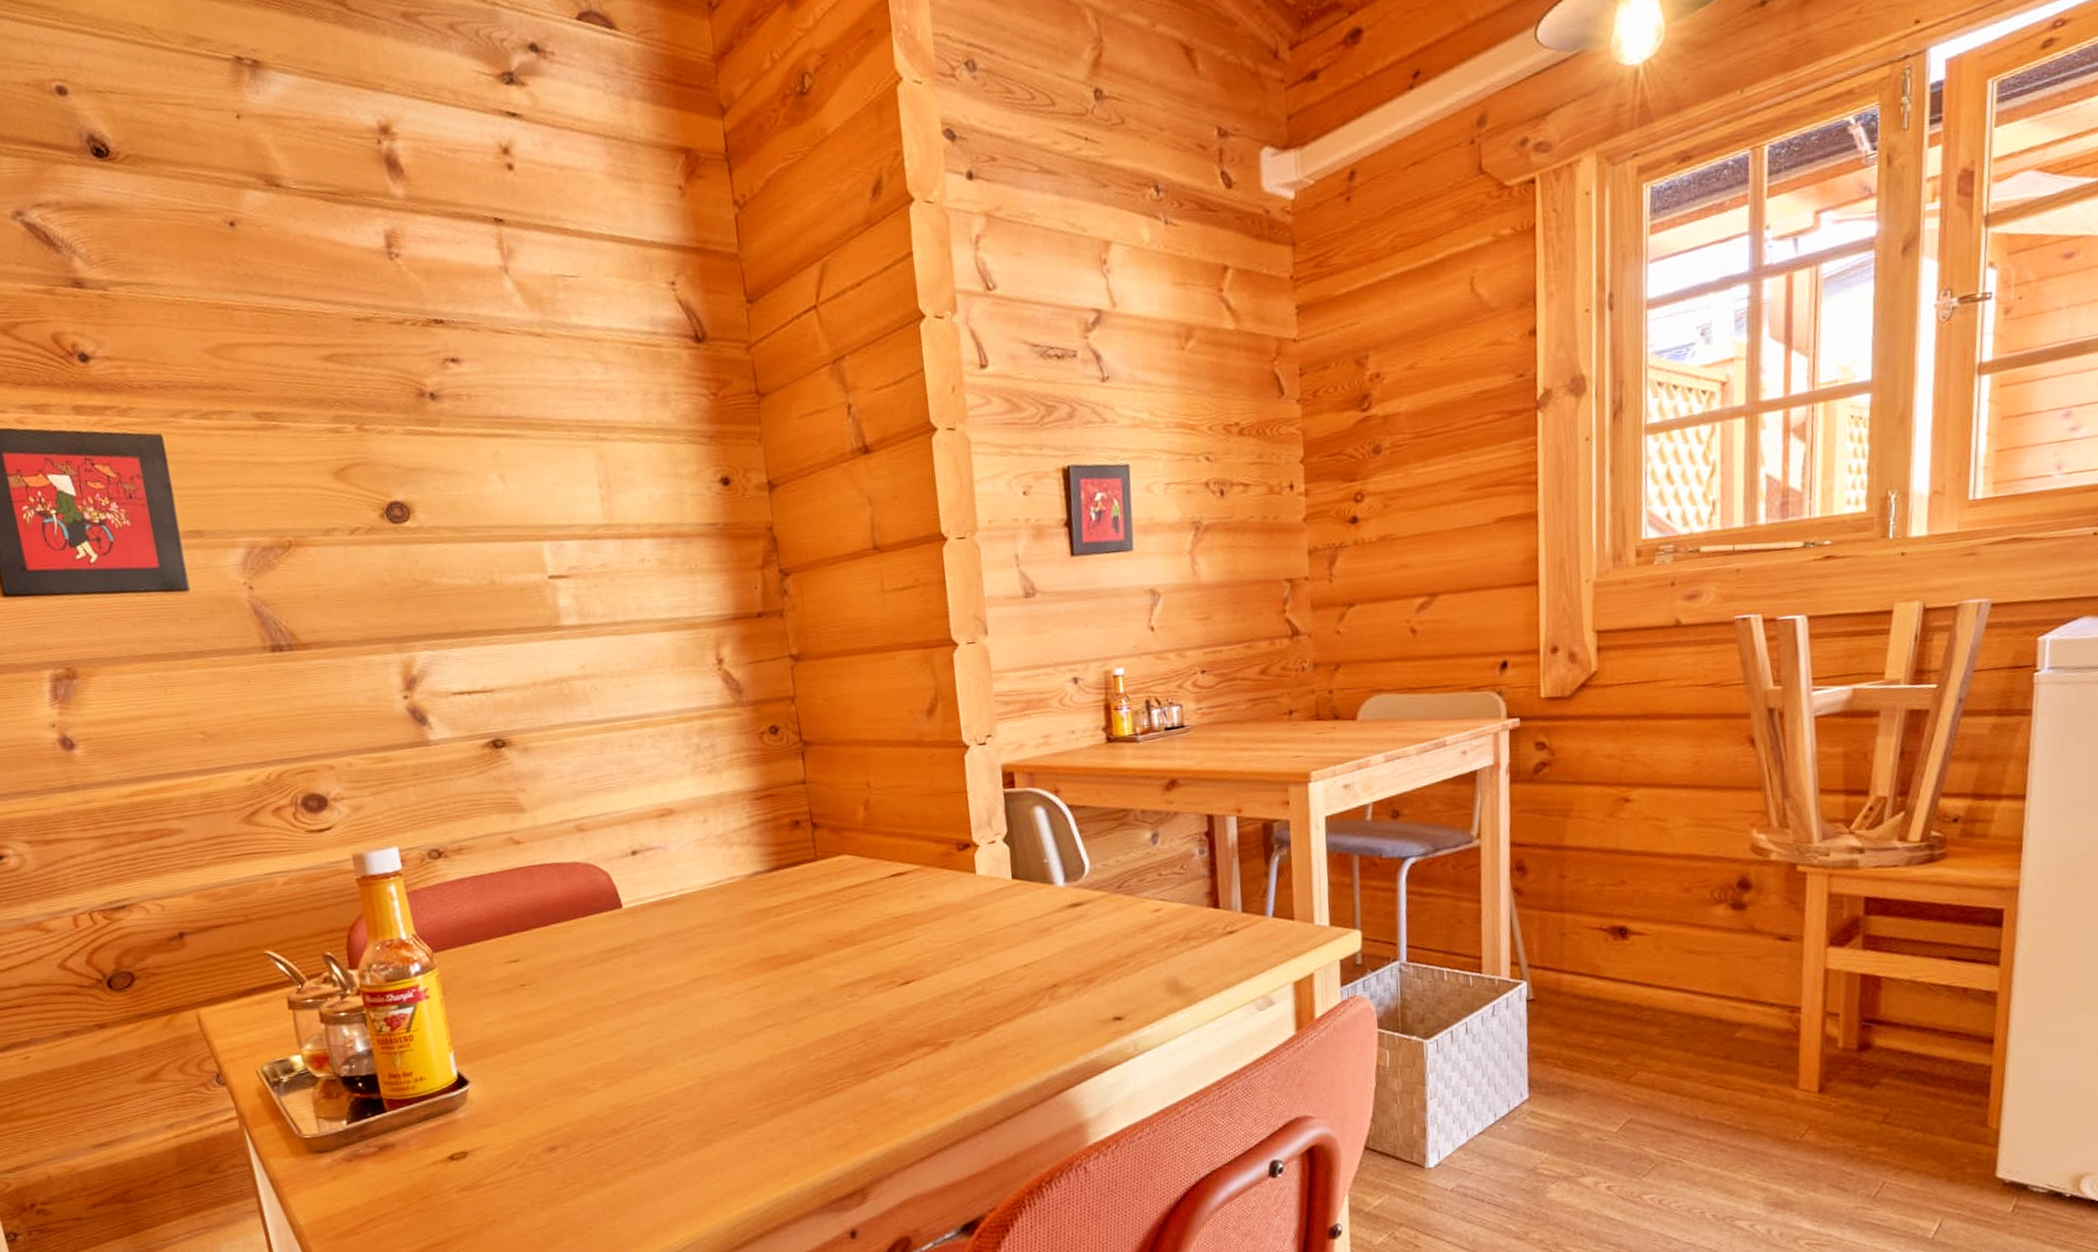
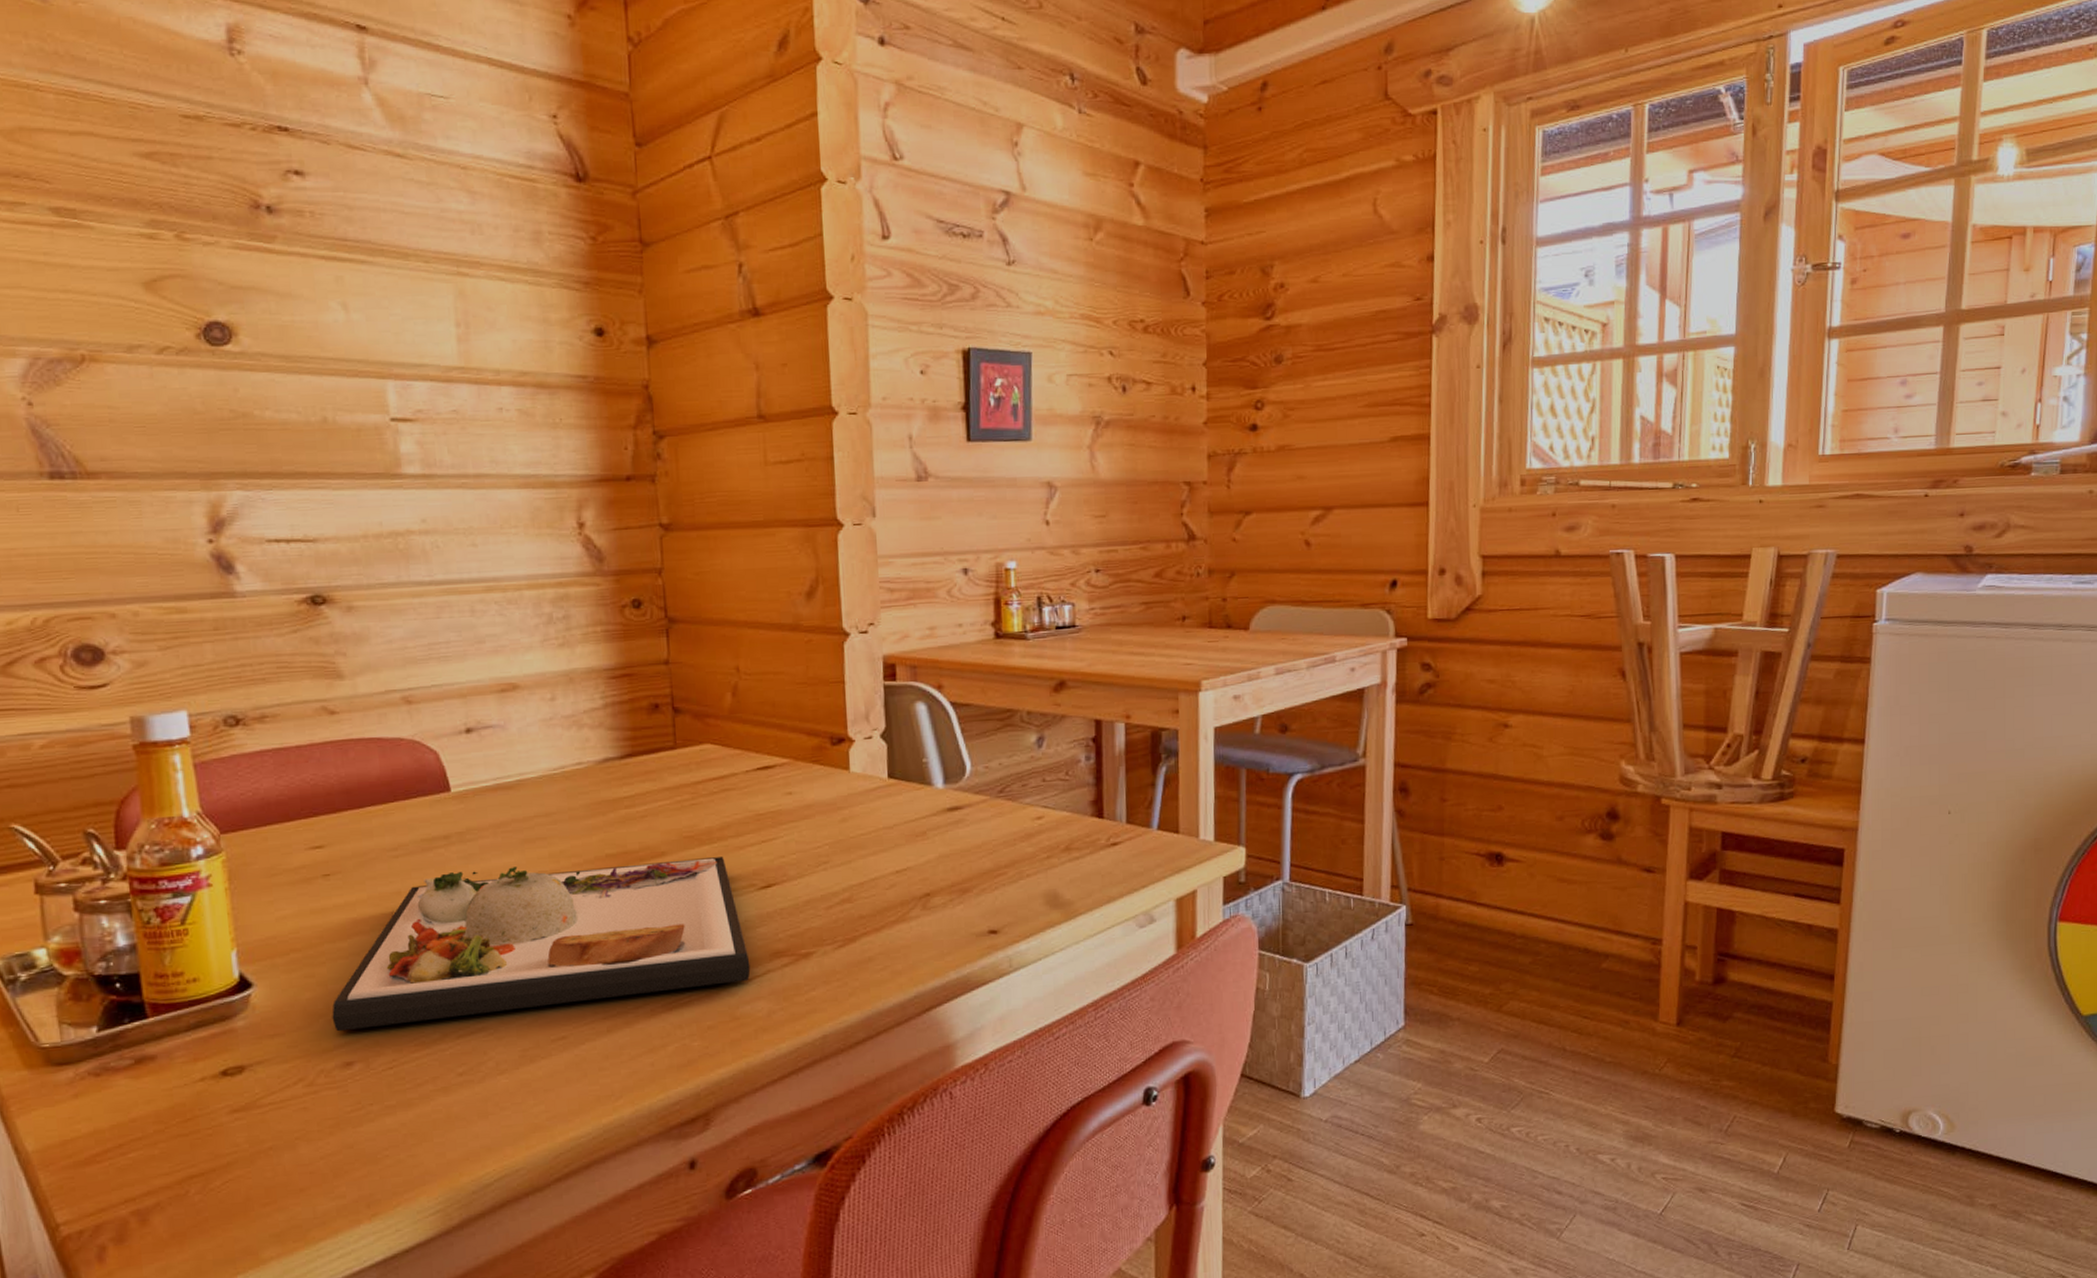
dinner plate: none [535,957,895,1121] -> present [332,857,751,1032]

